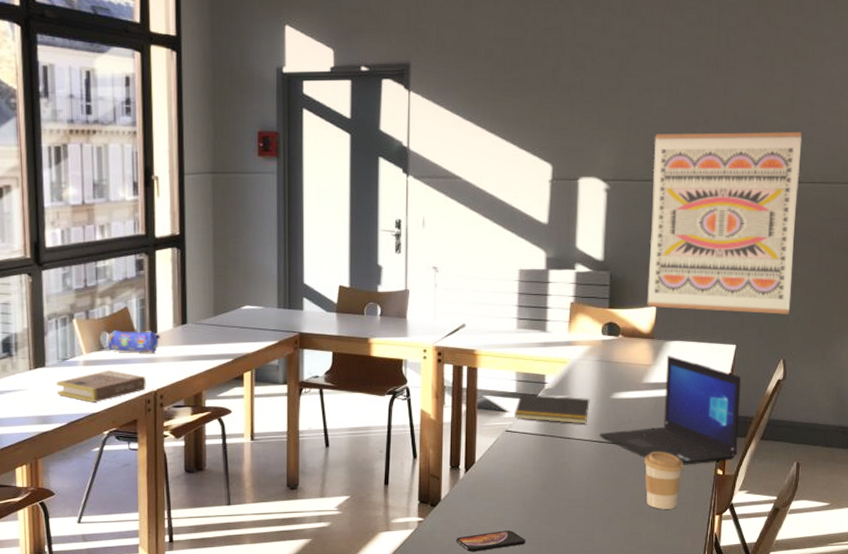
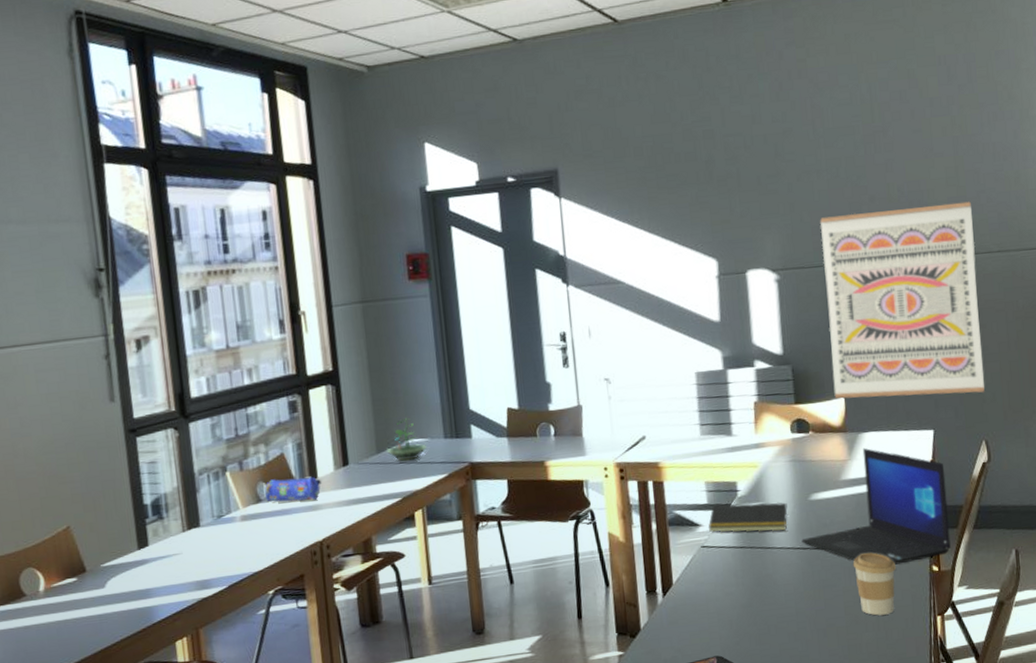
book: present [56,370,146,402] -> none [213,523,311,560]
terrarium: none [223,286,260,325] -> present [387,418,427,461]

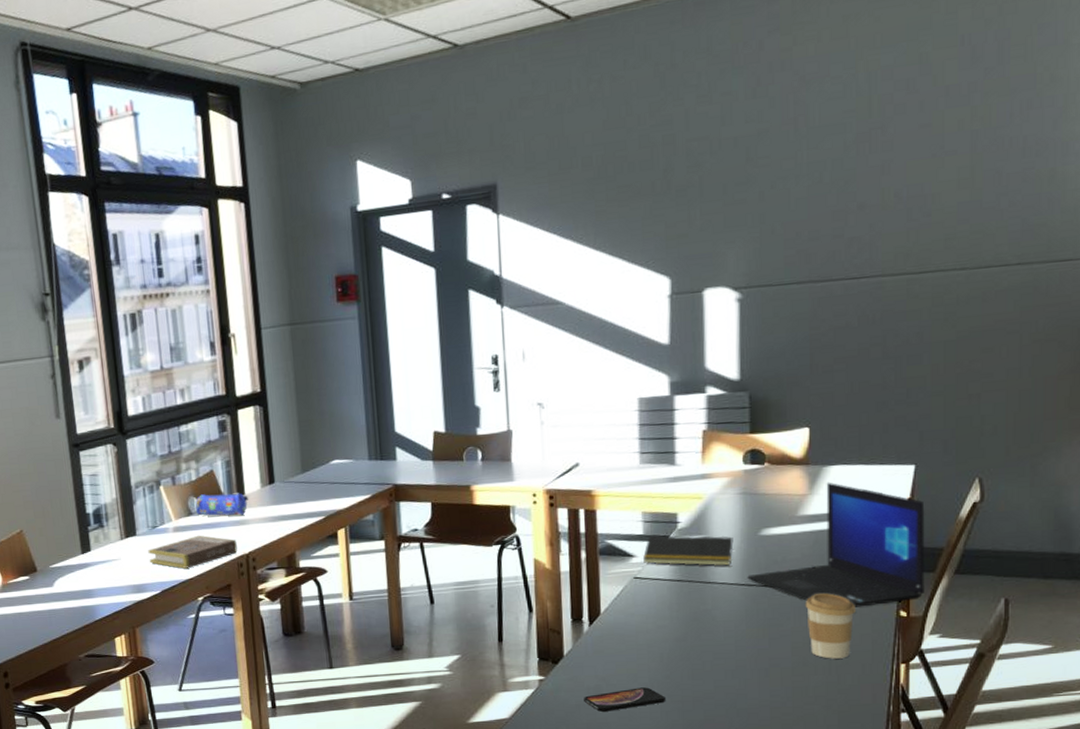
book: none [213,523,311,560] -> present [148,535,238,569]
terrarium: present [387,418,427,461] -> none [312,440,351,481]
wall art: present [820,201,986,399] -> none [794,206,989,429]

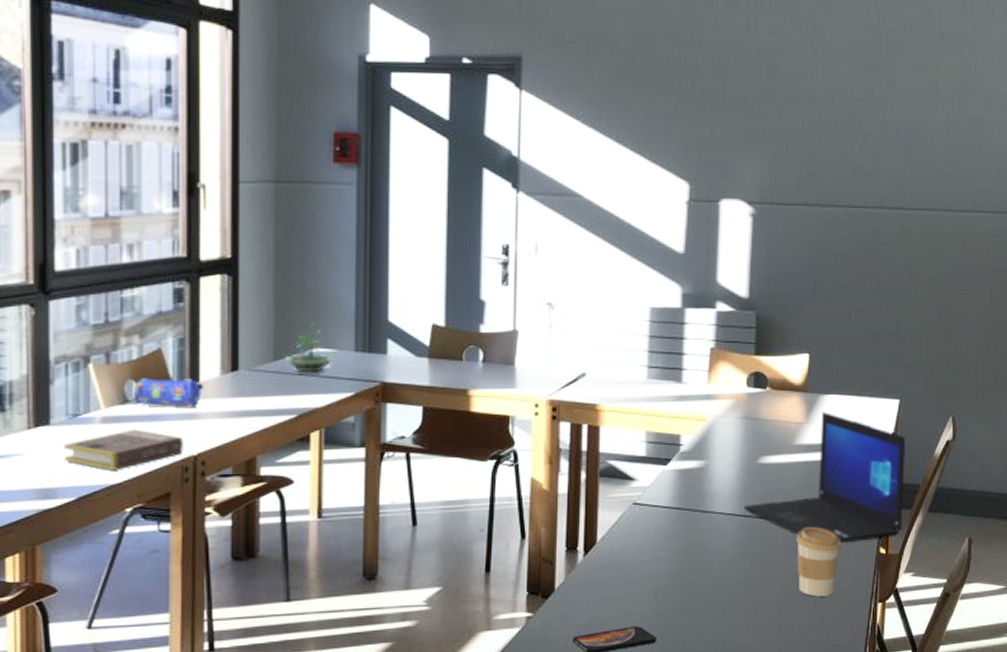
terrarium: none [312,440,351,481] -> present [286,324,333,372]
notepad: present [643,535,734,567] -> none [644,457,733,495]

